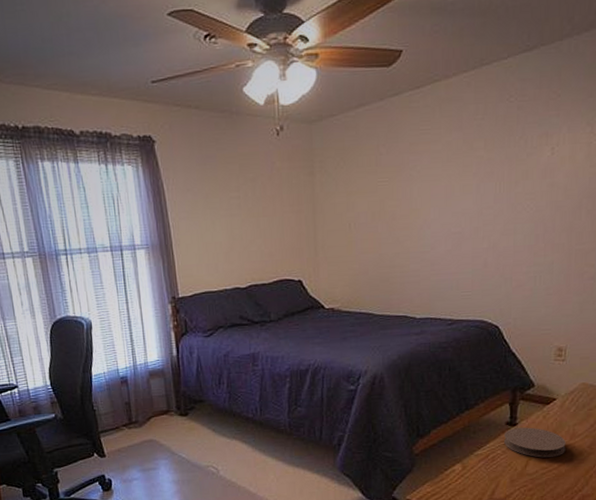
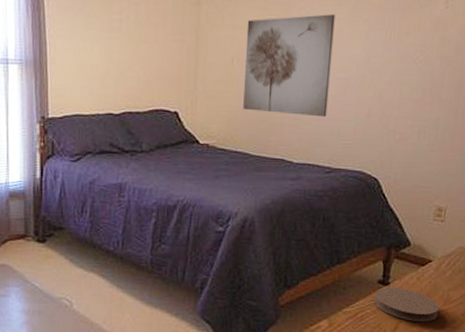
wall art: none [361,171,445,273] -> present [243,14,335,117]

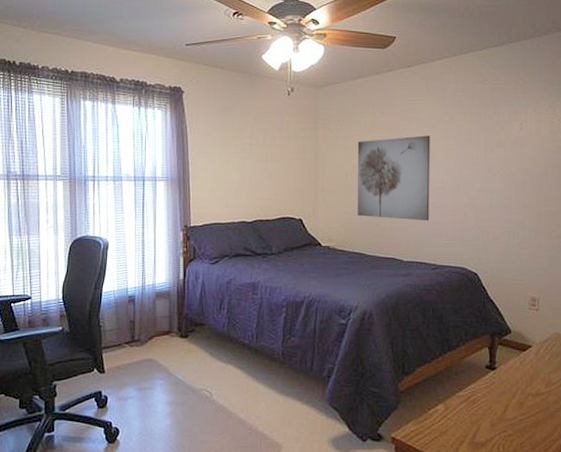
coaster: present [374,287,439,322] -> none [484,372,542,403]

